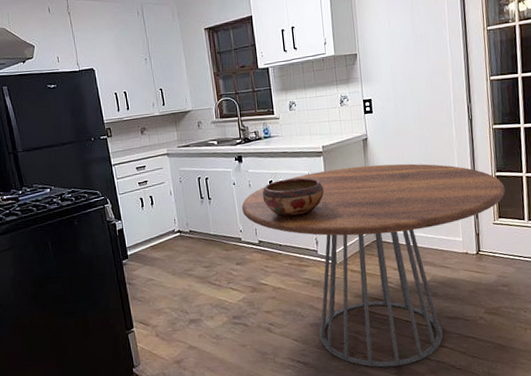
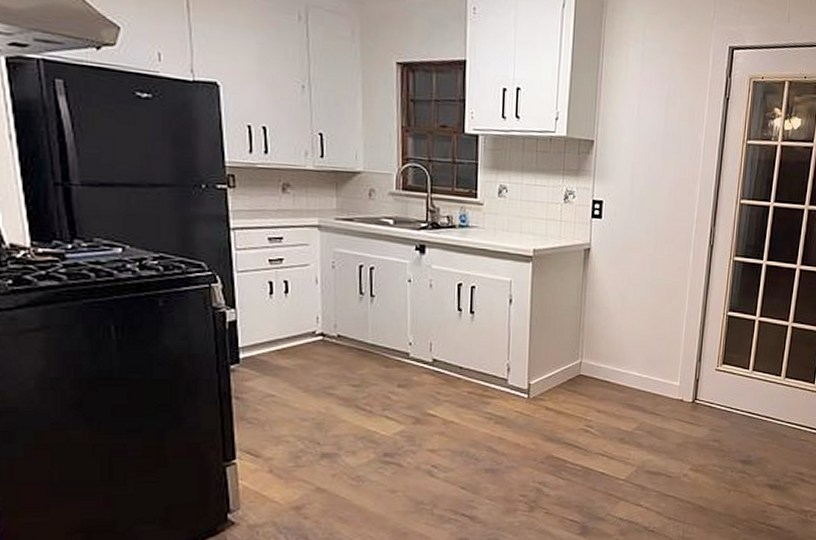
dining table: present [242,163,505,368] -> none [416,280,735,526]
decorative bowl: present [262,177,325,218] -> none [446,284,528,334]

